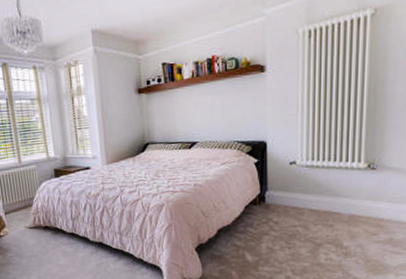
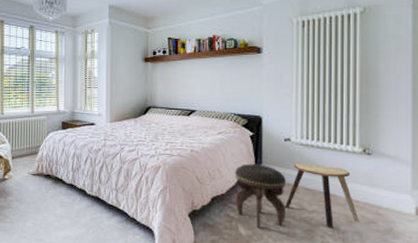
footstool: none [241,190,292,254] -> present [235,163,287,229]
stool: none [291,185,361,244] -> present [285,162,359,228]

